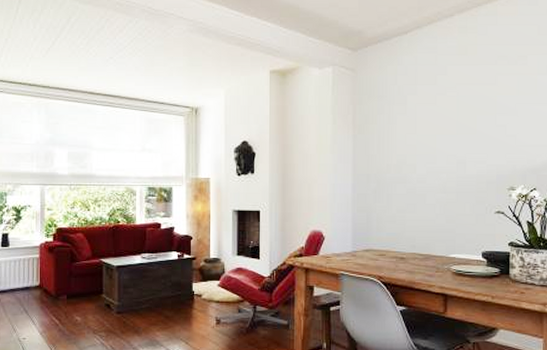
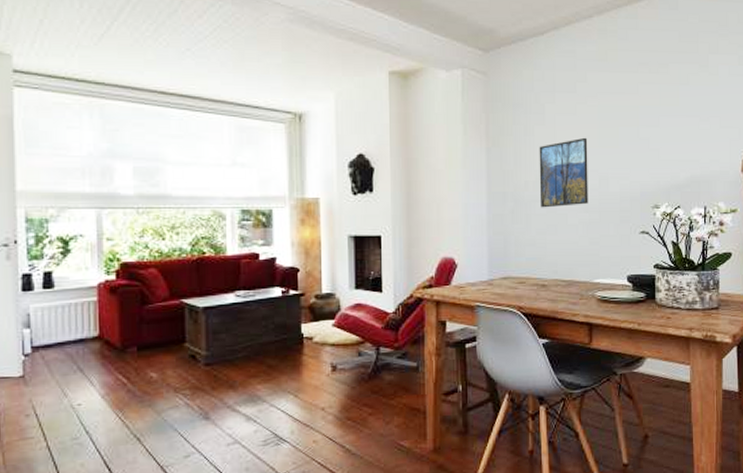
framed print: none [400,125,447,189] -> present [539,137,588,208]

